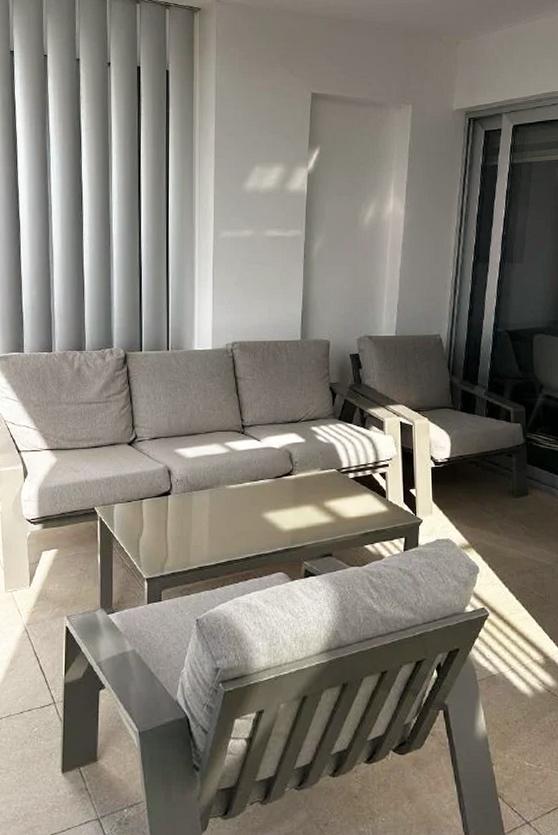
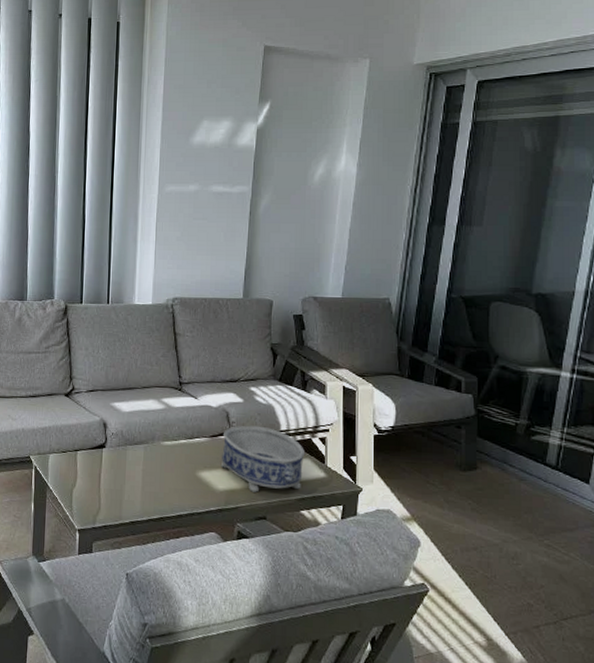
decorative bowl: none [285,464,366,530] -> present [220,425,304,492]

